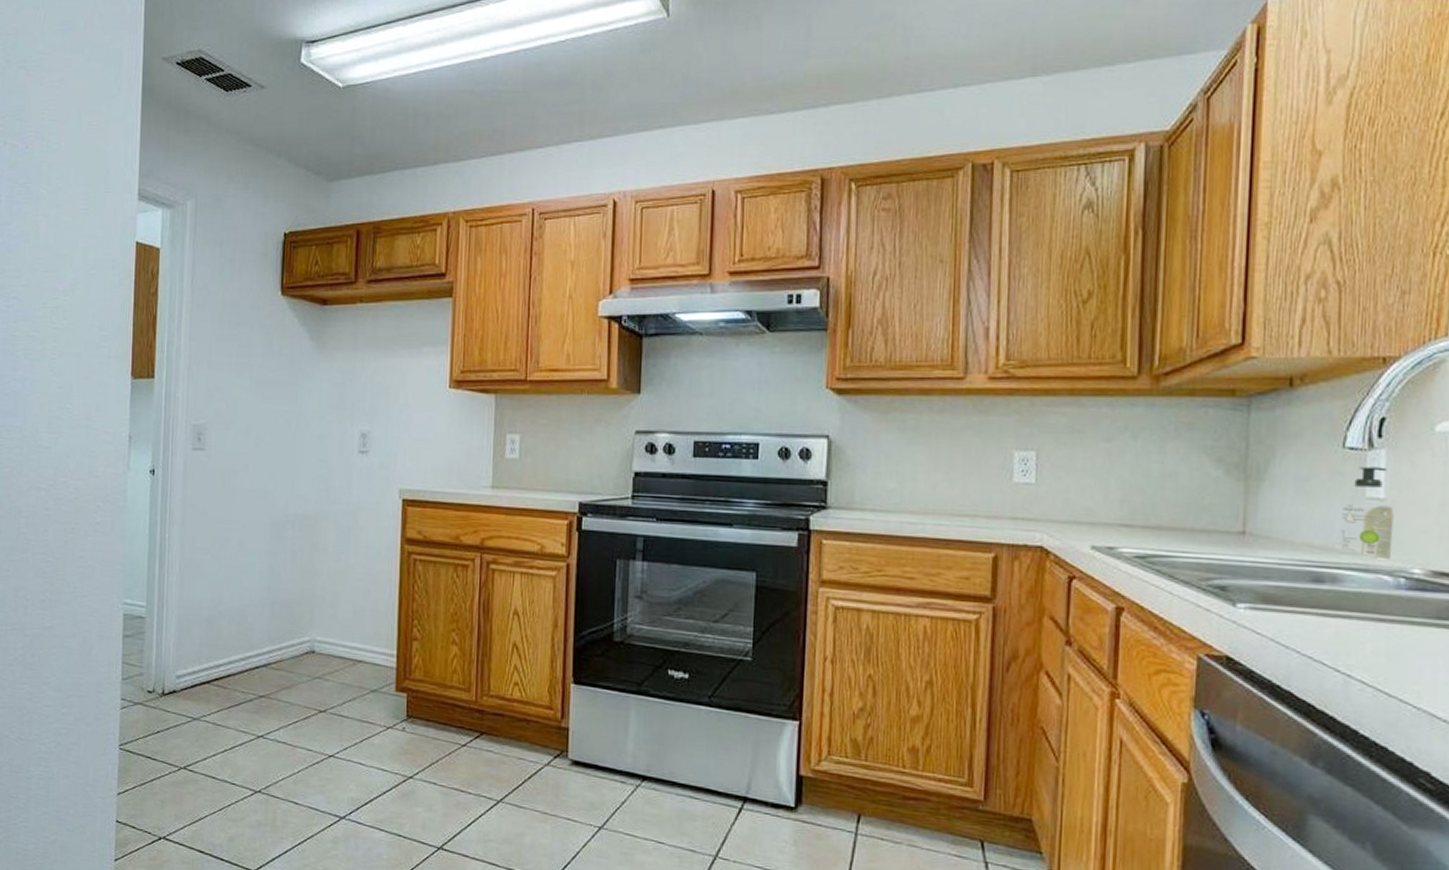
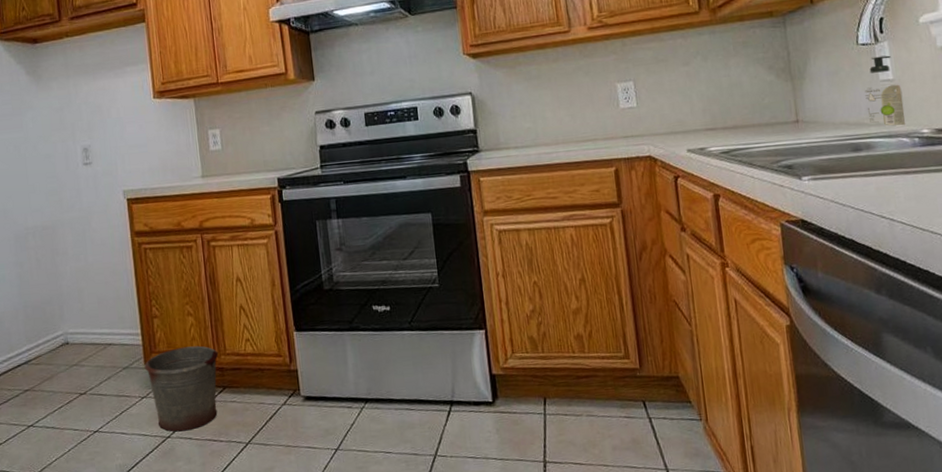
bucket: none [395,678,481,775] -> present [144,345,219,432]

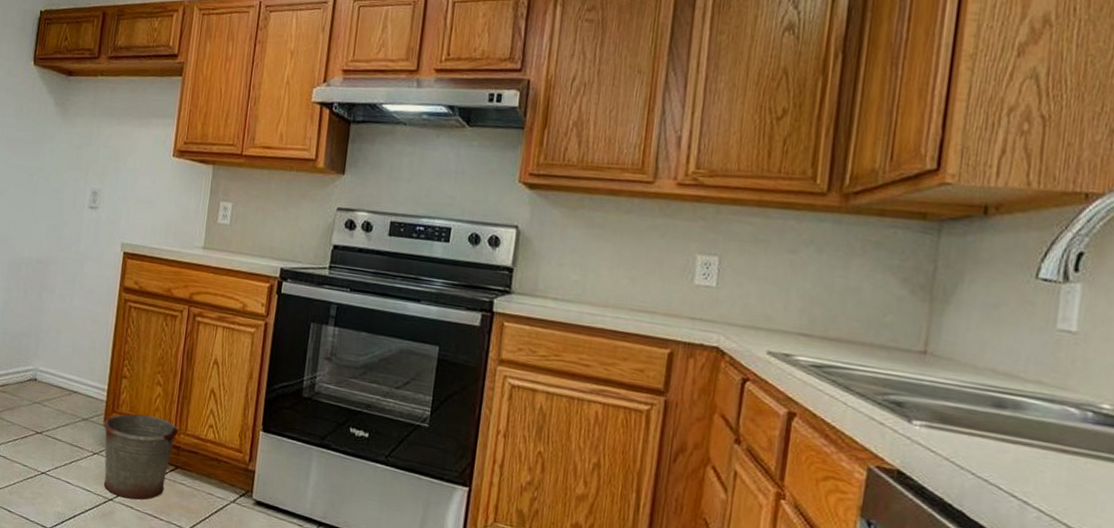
soap dispenser: present [864,55,906,126] -> none [1027,298,1086,393]

